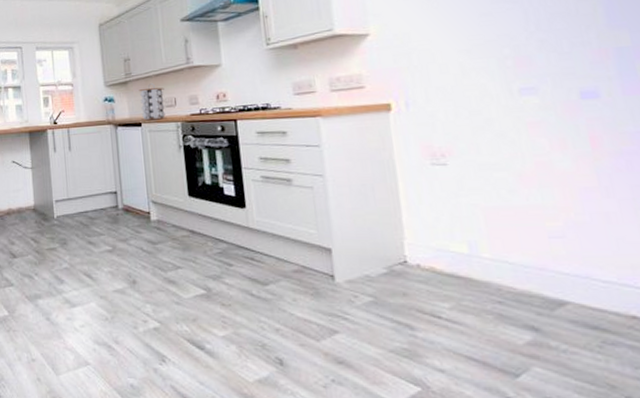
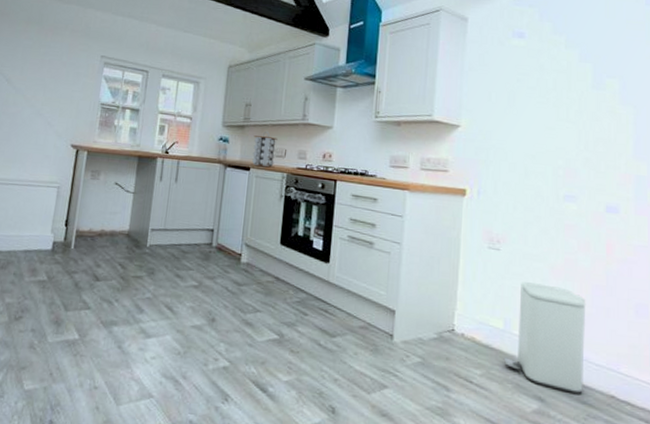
pedal bin: none [475,196,591,320] -> present [503,282,586,395]

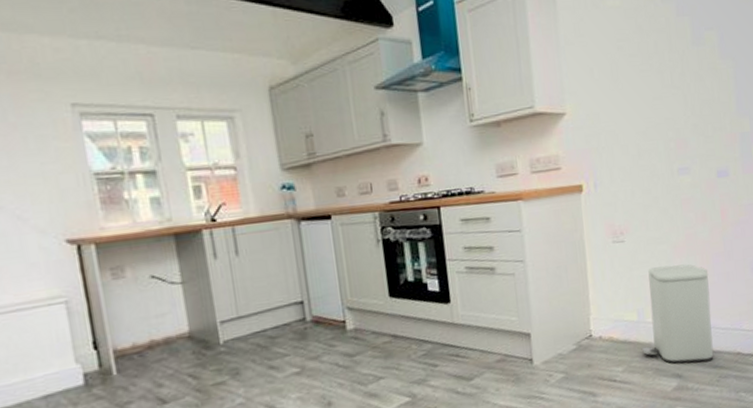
spice rack: present [250,132,278,168] -> none [325,166,362,213]

